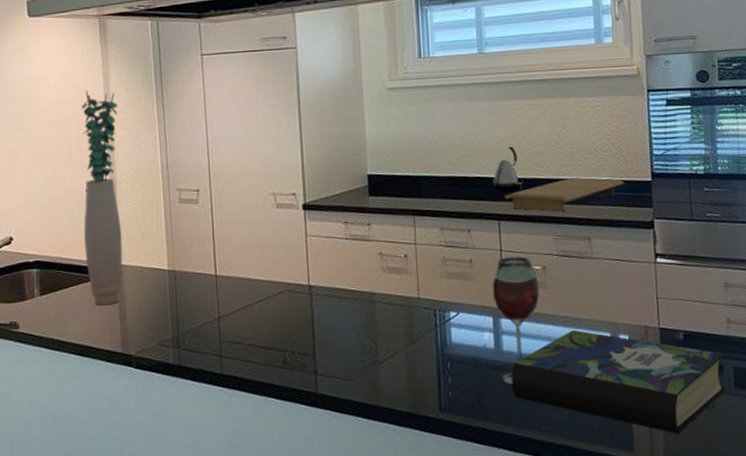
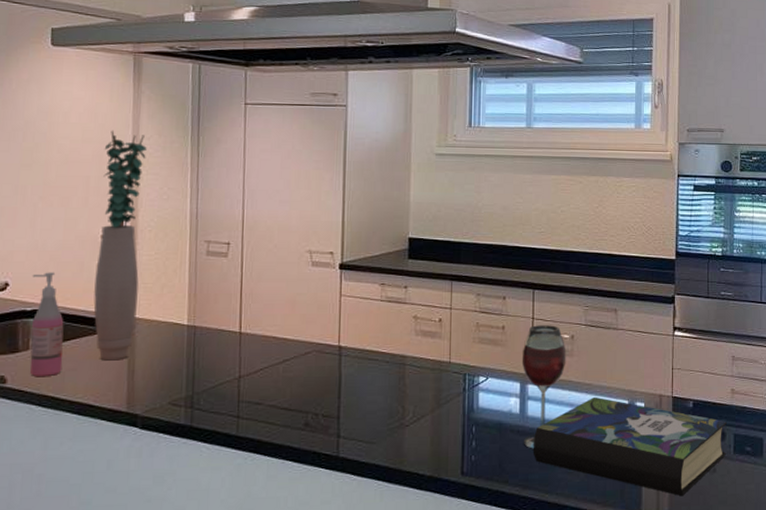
soap dispenser: none [31,226,64,322] -> present [29,272,64,376]
kettle: present [492,145,523,192] -> none [530,217,559,262]
cutting board: present [505,177,625,212] -> none [541,251,652,284]

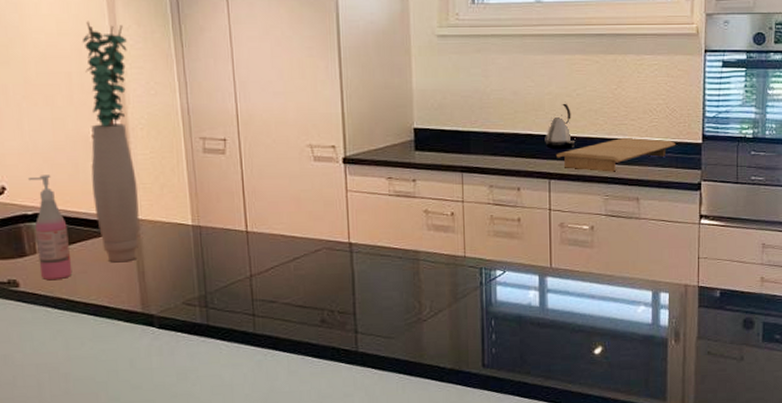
wineglass: present [521,325,566,449] -> none [539,216,586,341]
kettle: none [530,217,559,262] -> present [545,101,576,150]
book: present [533,396,728,497] -> none [554,287,756,384]
cutting board: none [541,251,652,284] -> present [557,137,677,172]

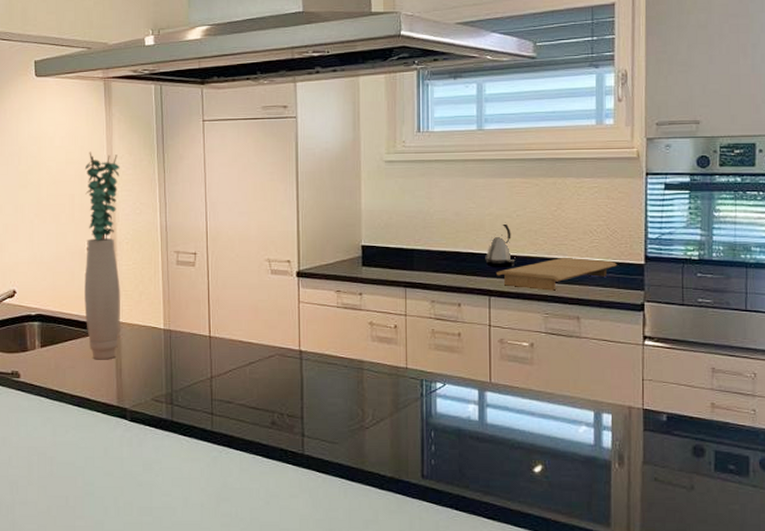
soap dispenser: present [27,175,73,280] -> none [33,281,63,372]

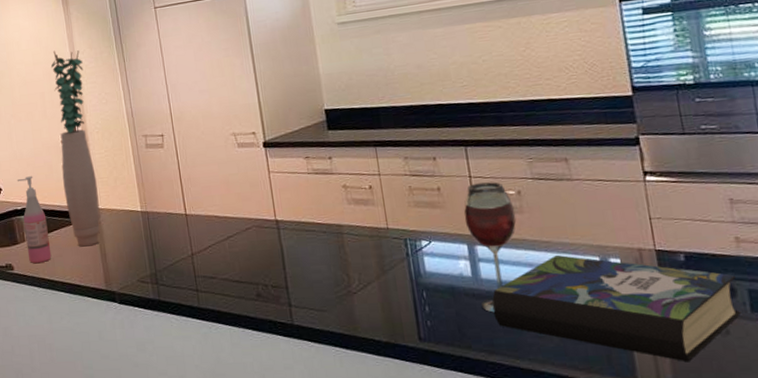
soap dispenser: none [33,281,63,372] -> present [16,176,52,263]
wineglass: none [479,332,526,456] -> present [463,182,517,313]
kettle: present [485,222,516,268] -> none [455,69,488,118]
book: none [493,406,707,513] -> present [492,254,742,362]
cutting board: present [497,257,618,291] -> none [470,95,602,135]

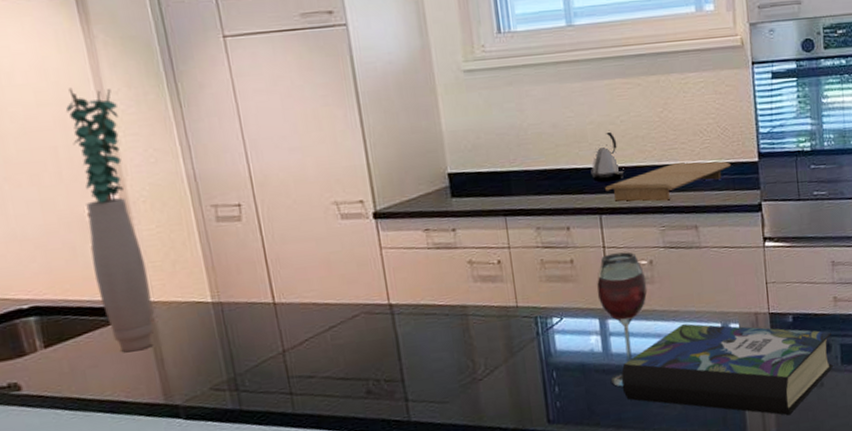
soap dispenser: present [16,176,52,263] -> none [18,262,81,379]
kettle: none [455,69,488,118] -> present [591,130,624,184]
cutting board: none [470,95,602,135] -> present [605,161,732,202]

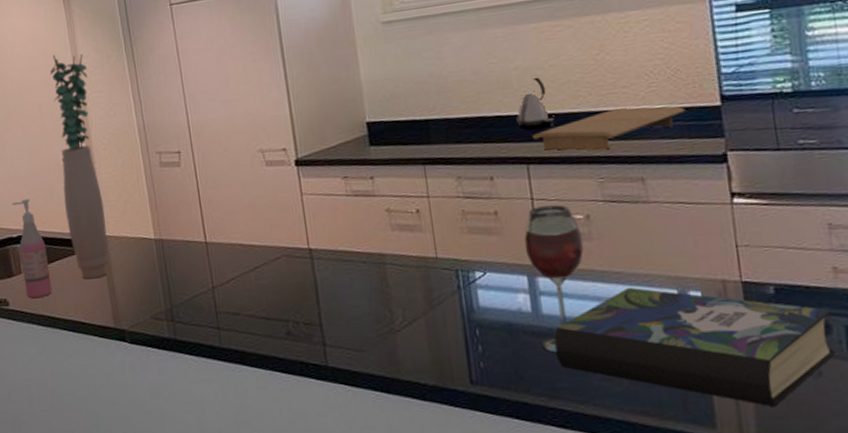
soap dispenser: none [18,262,81,379] -> present [11,199,52,298]

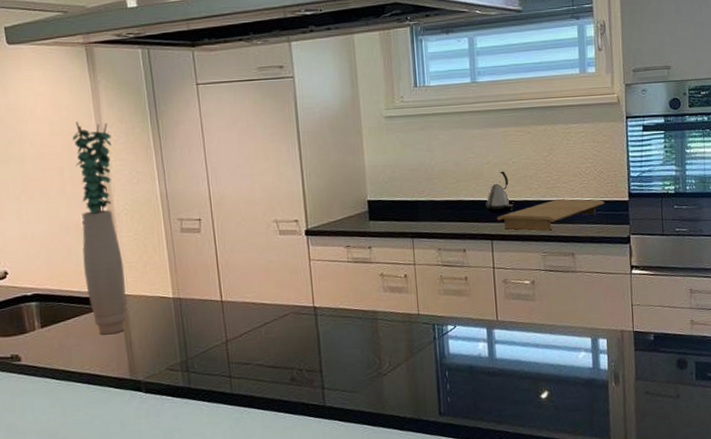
soap dispenser: present [11,199,52,298] -> none [26,259,68,353]
wineglass: present [523,204,584,353] -> none [485,272,529,388]
book: present [554,287,837,407] -> none [503,336,689,422]

